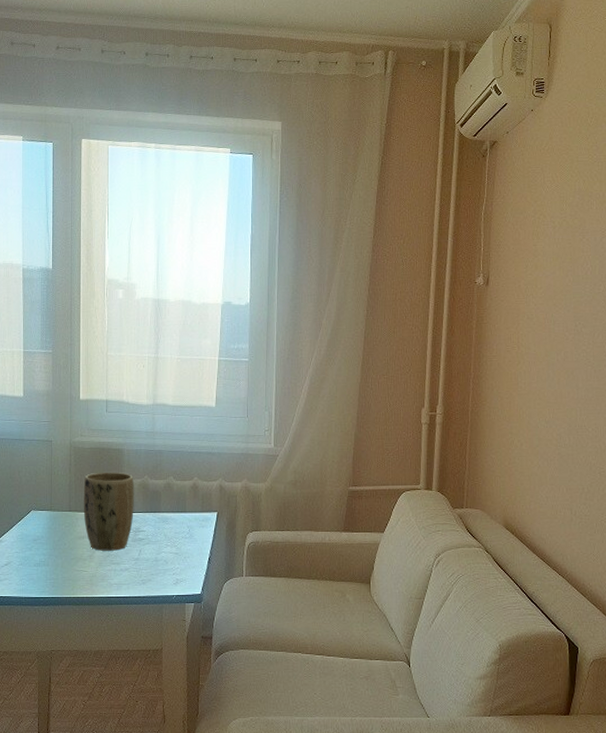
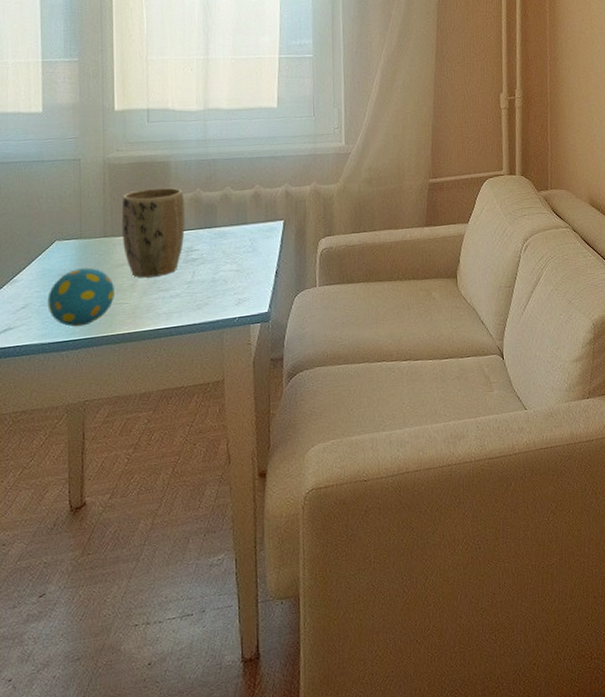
decorative egg: none [24,536,76,586] -> present [47,267,114,327]

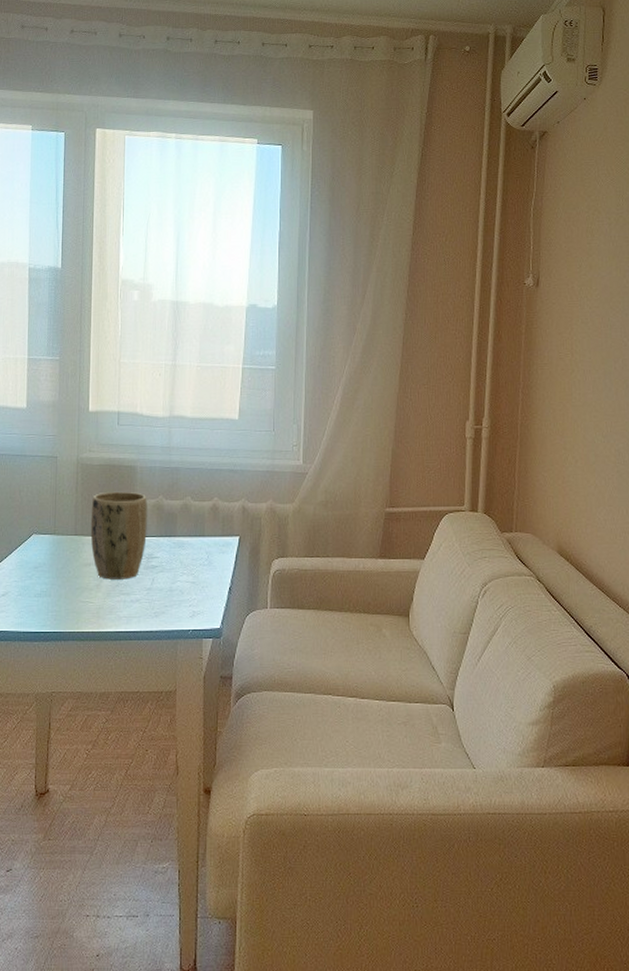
decorative egg: present [47,267,114,327] -> none [24,563,82,620]

